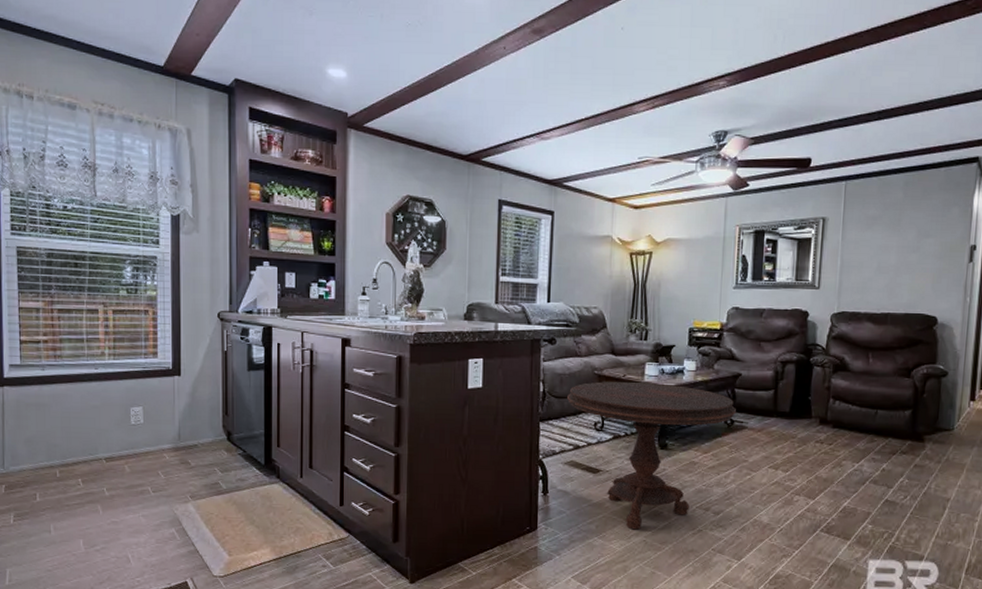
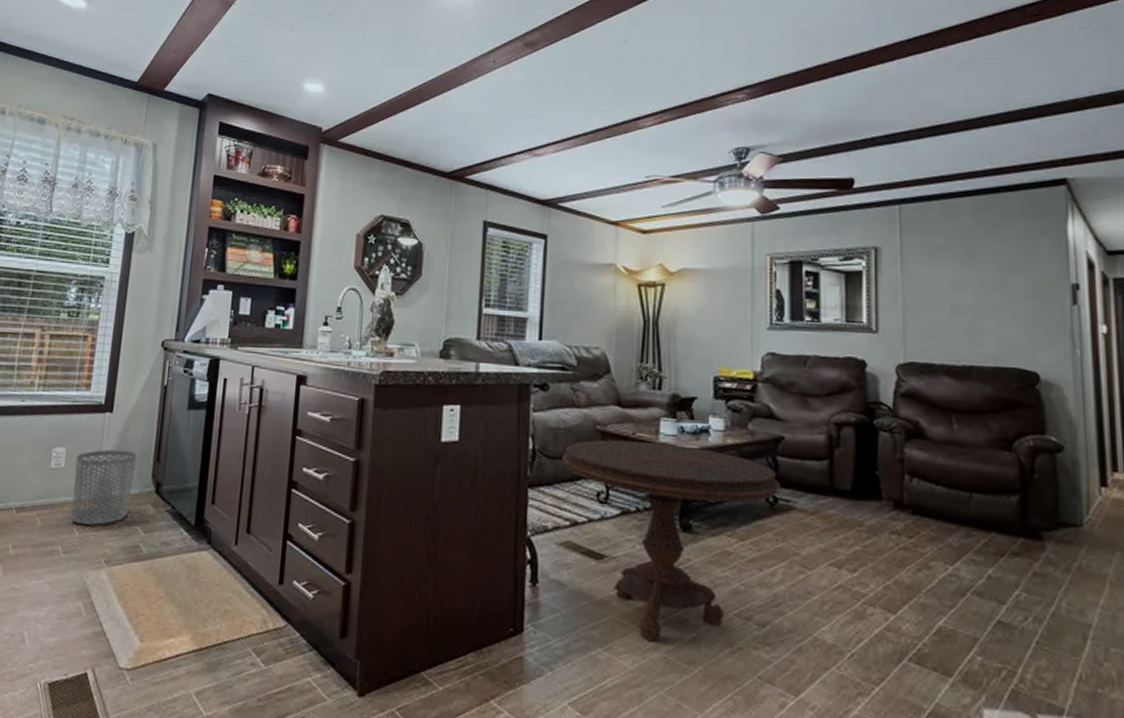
waste bin: none [153,406,208,469] -> present [71,449,138,526]

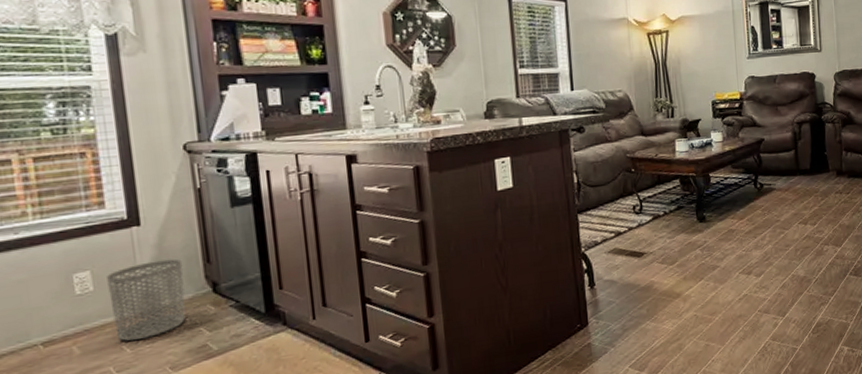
side table: present [561,439,780,642] -> none [602,157,764,307]

